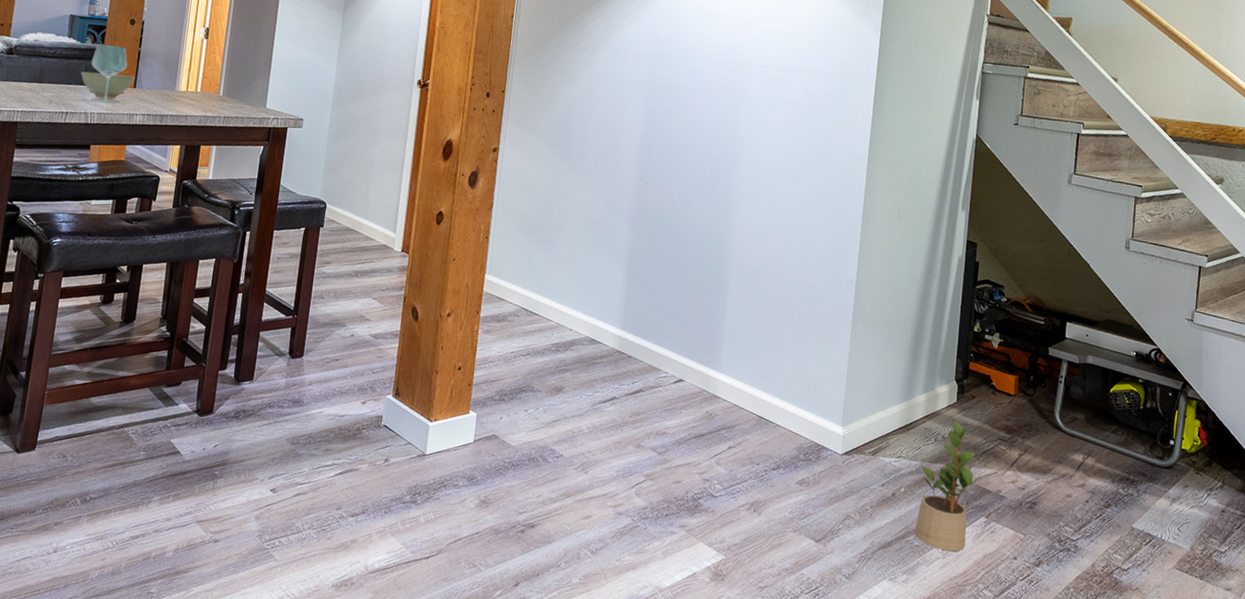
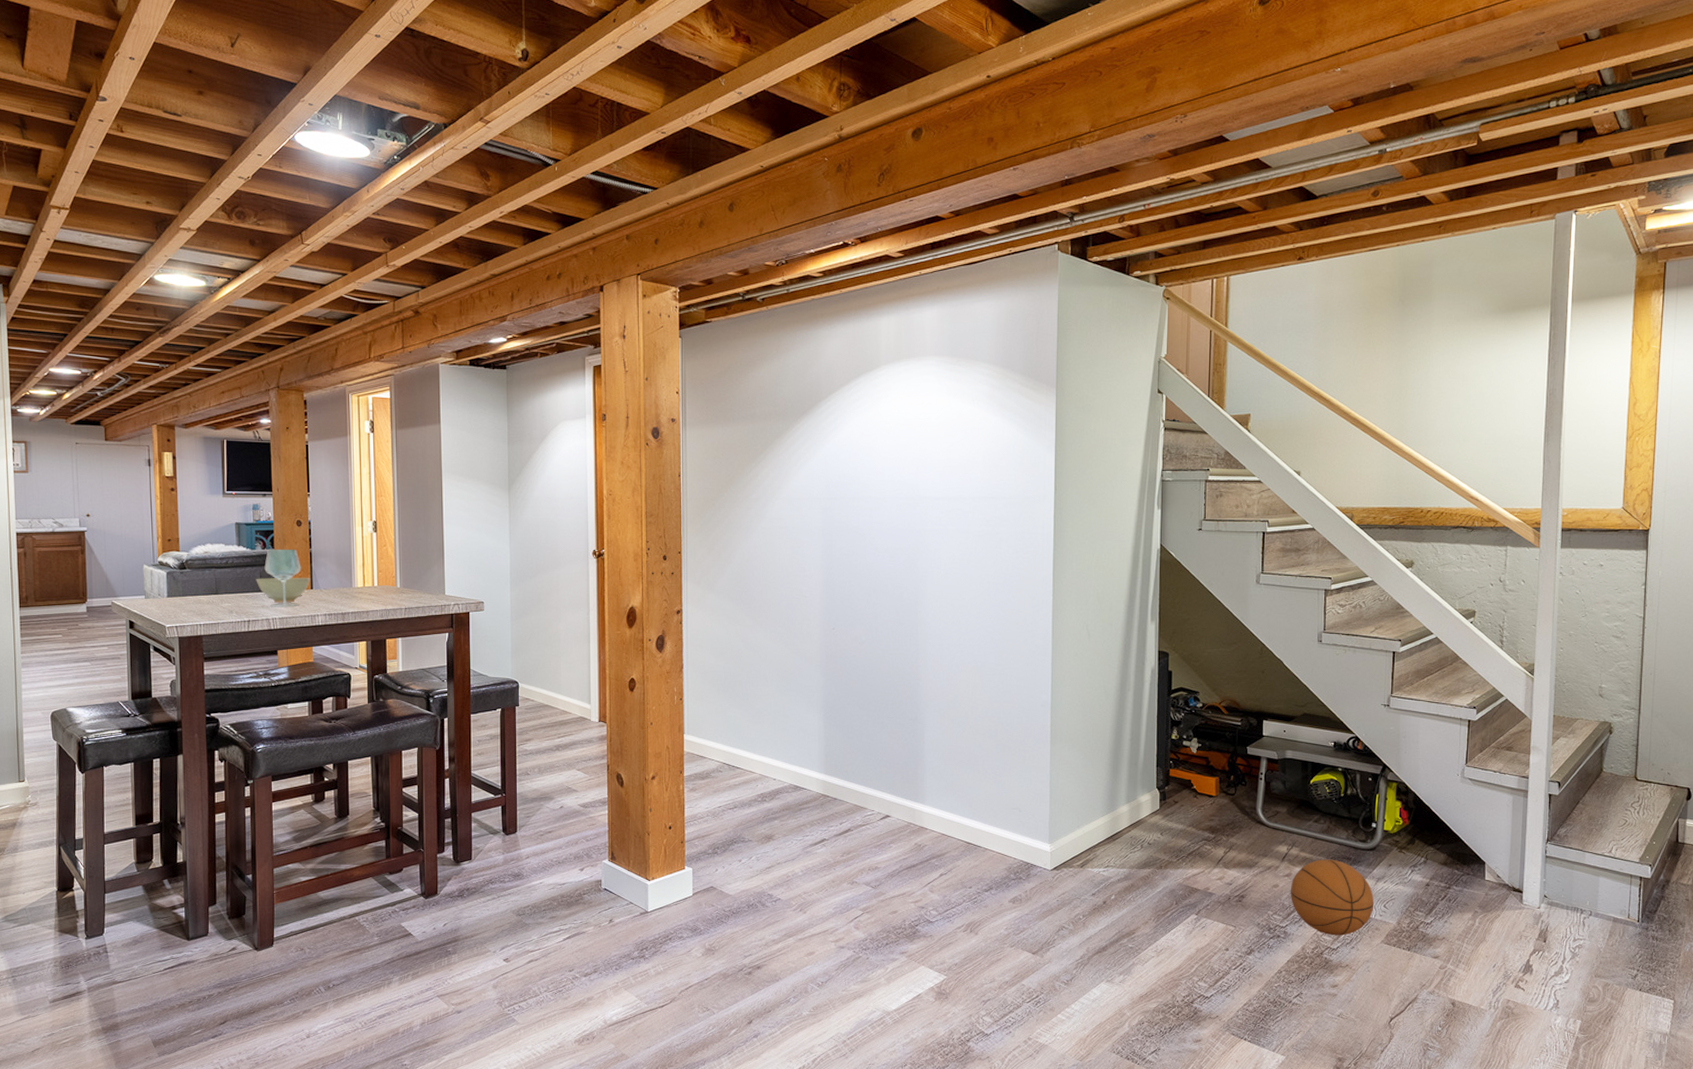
potted plant: present [914,421,981,552] -> none [1128,827,1188,950]
basketball: none [1083,472,1168,556] -> present [1291,859,1374,936]

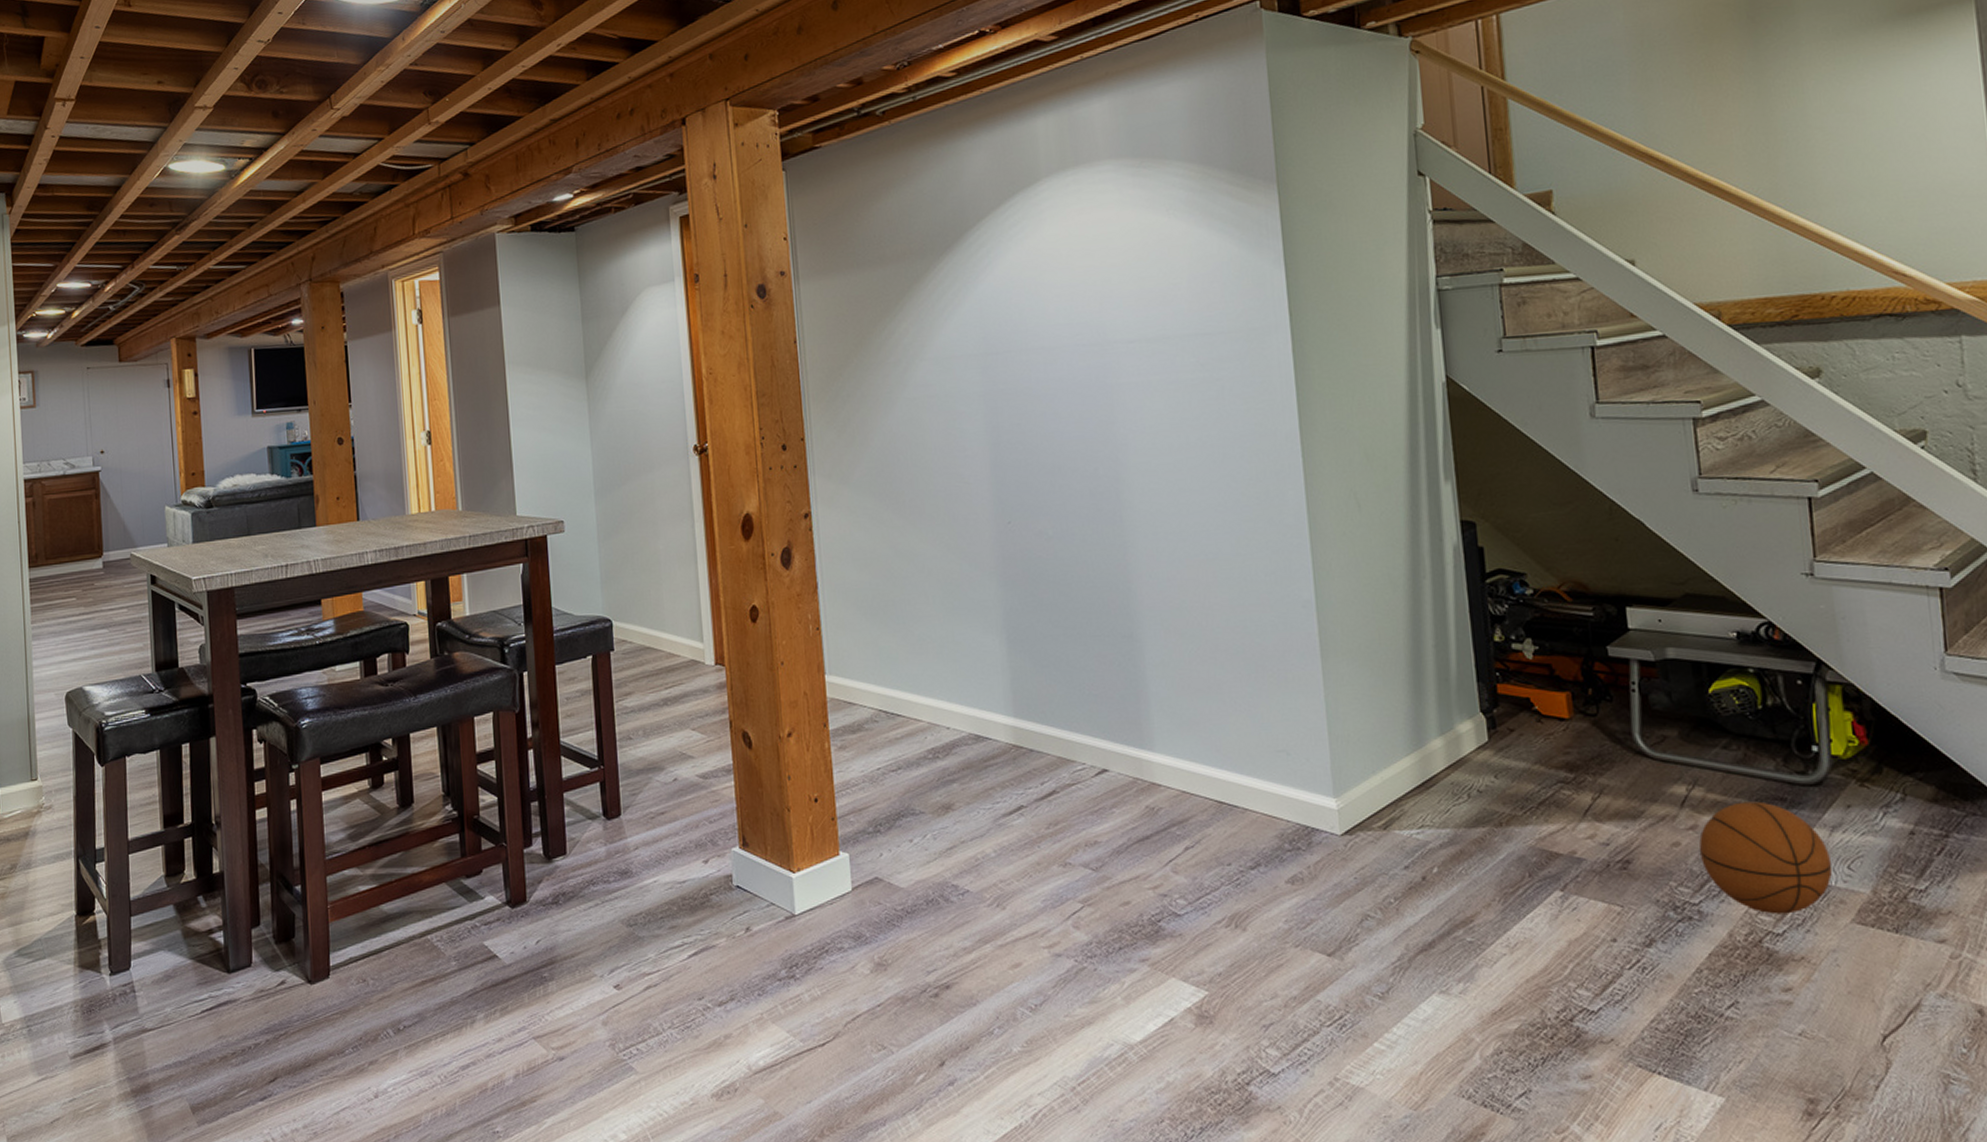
bowl: present [256,577,311,603] -> none [293,506,357,541]
wine glass: present [264,549,302,607] -> none [302,472,345,547]

